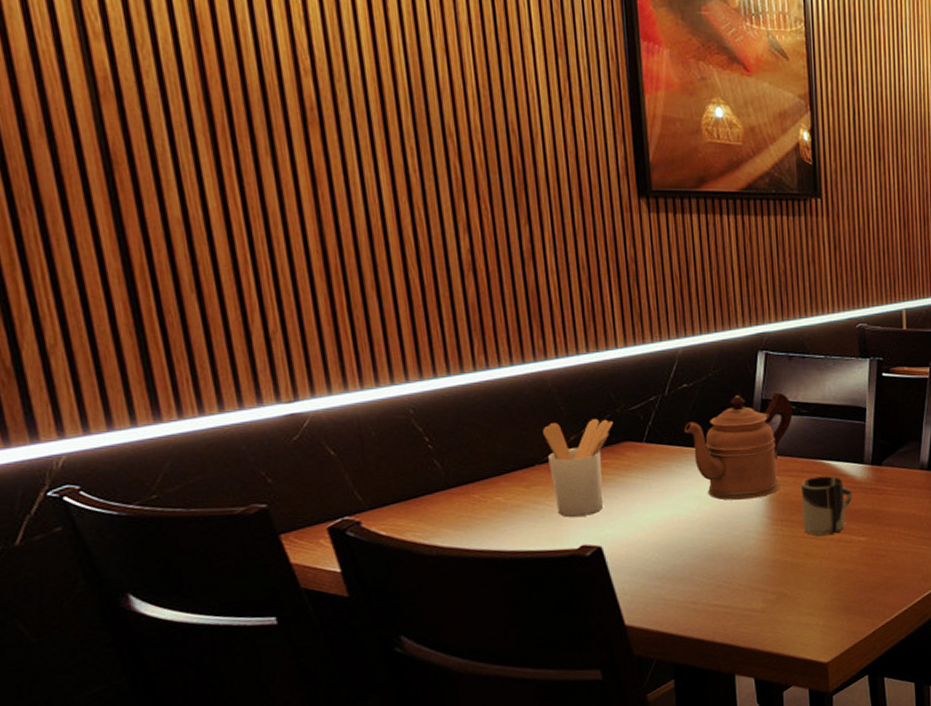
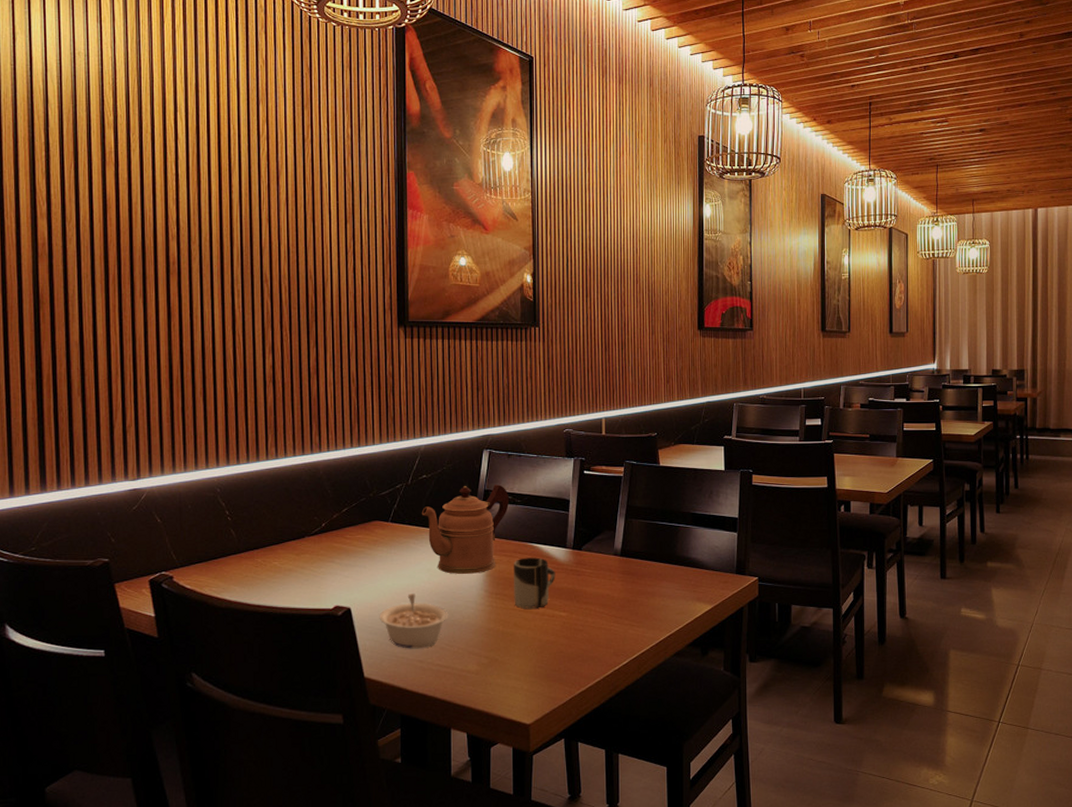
utensil holder: present [543,418,613,517] -> none [313,501,367,581]
legume: none [638,525,725,590] -> present [379,594,449,649]

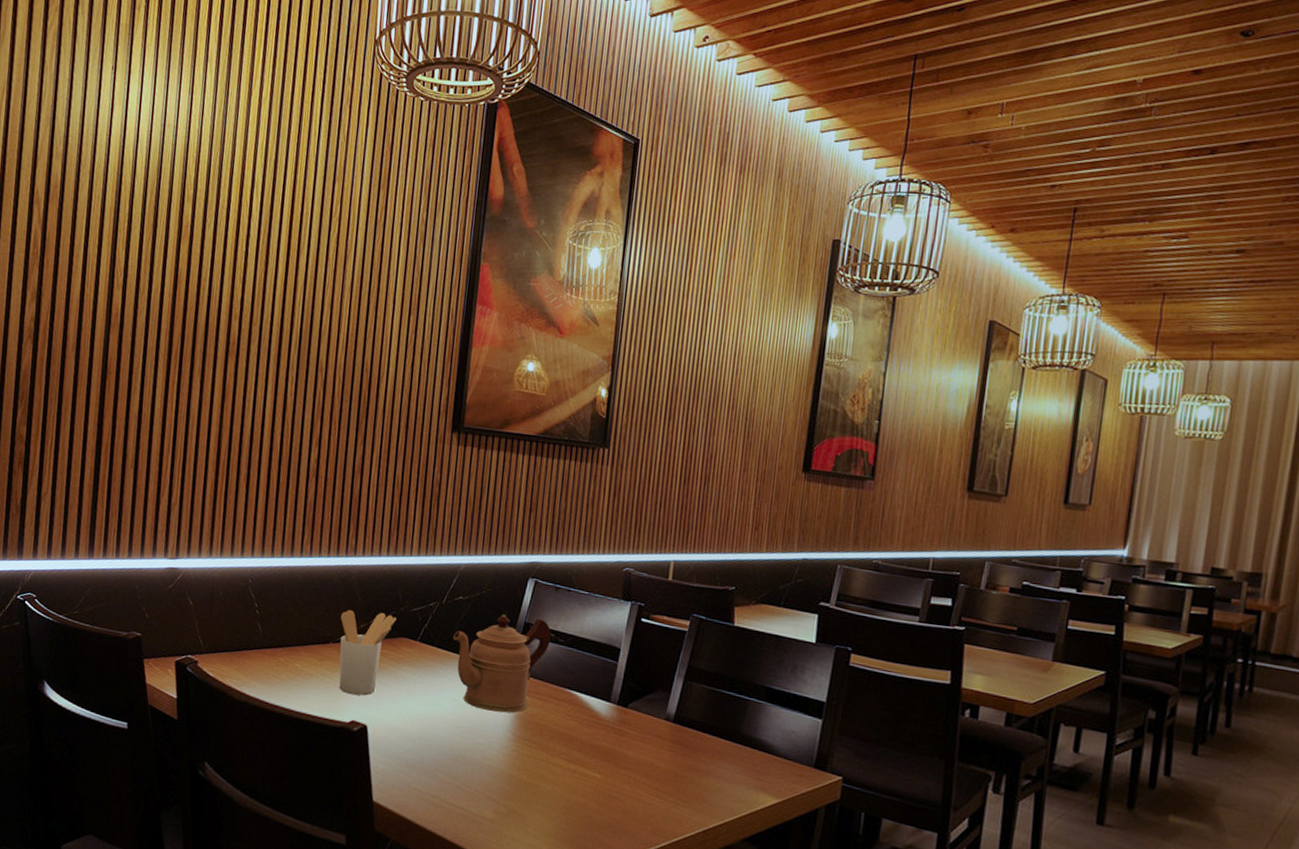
utensil holder: none [313,501,367,581] -> present [339,610,396,696]
legume: present [379,594,449,649] -> none [395,721,469,783]
cup: present [514,557,556,609] -> none [543,704,594,764]

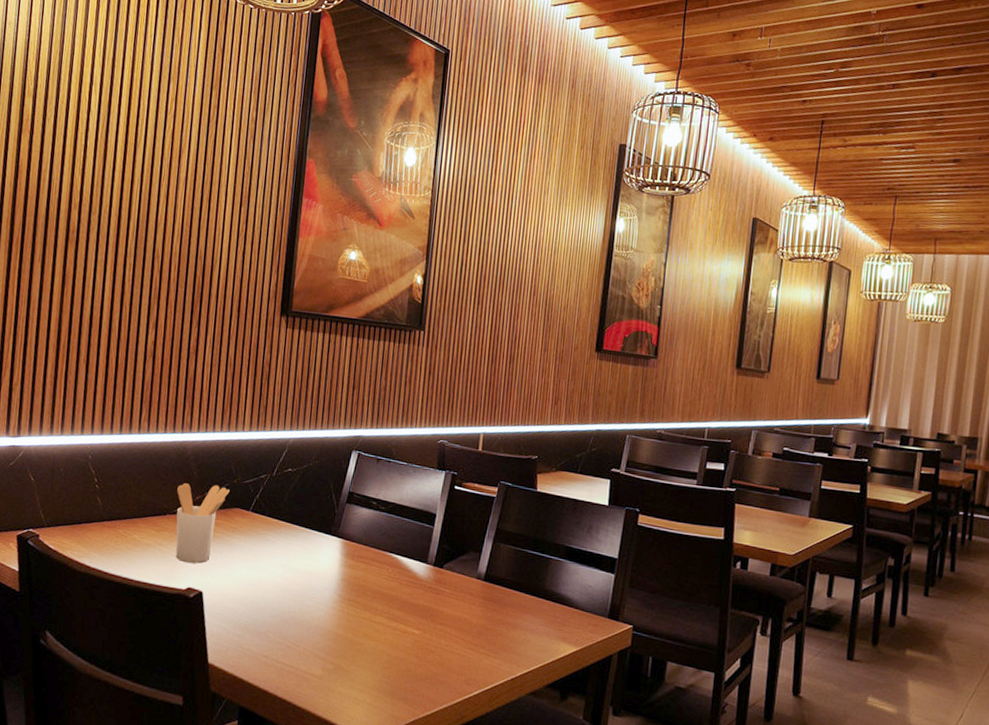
coffeepot: present [453,615,551,713] -> none [282,485,373,576]

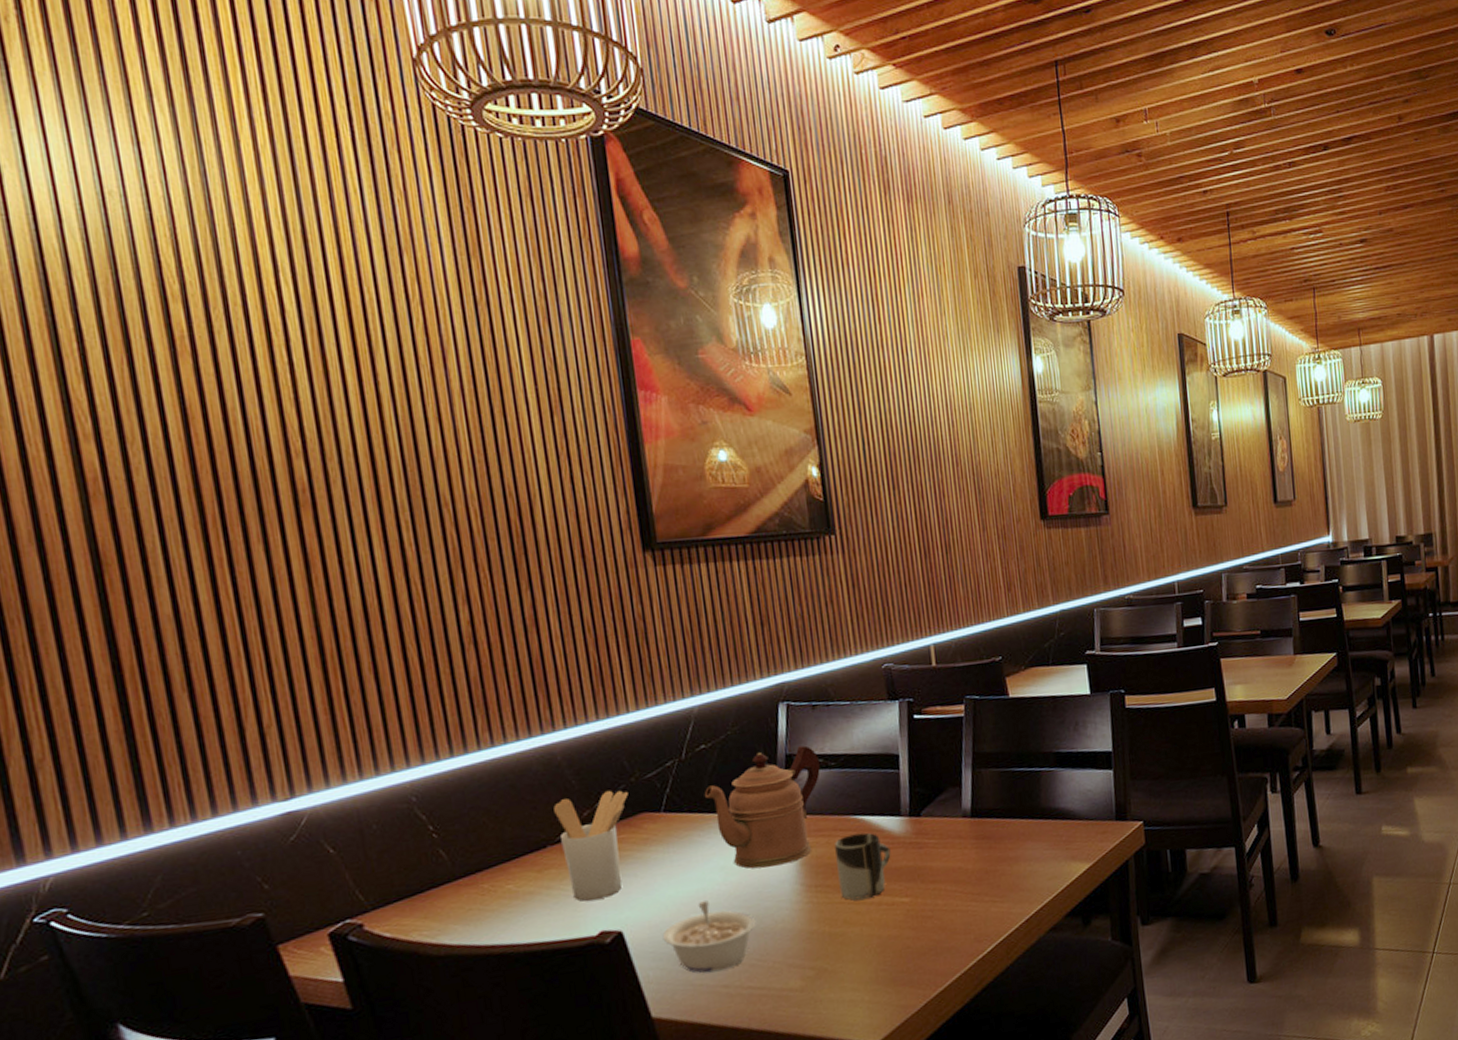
legume: none [229,586,299,644] -> present [662,900,756,973]
coffeepot: none [282,485,373,576] -> present [704,745,820,869]
cup: none [366,567,413,622] -> present [835,832,891,901]

